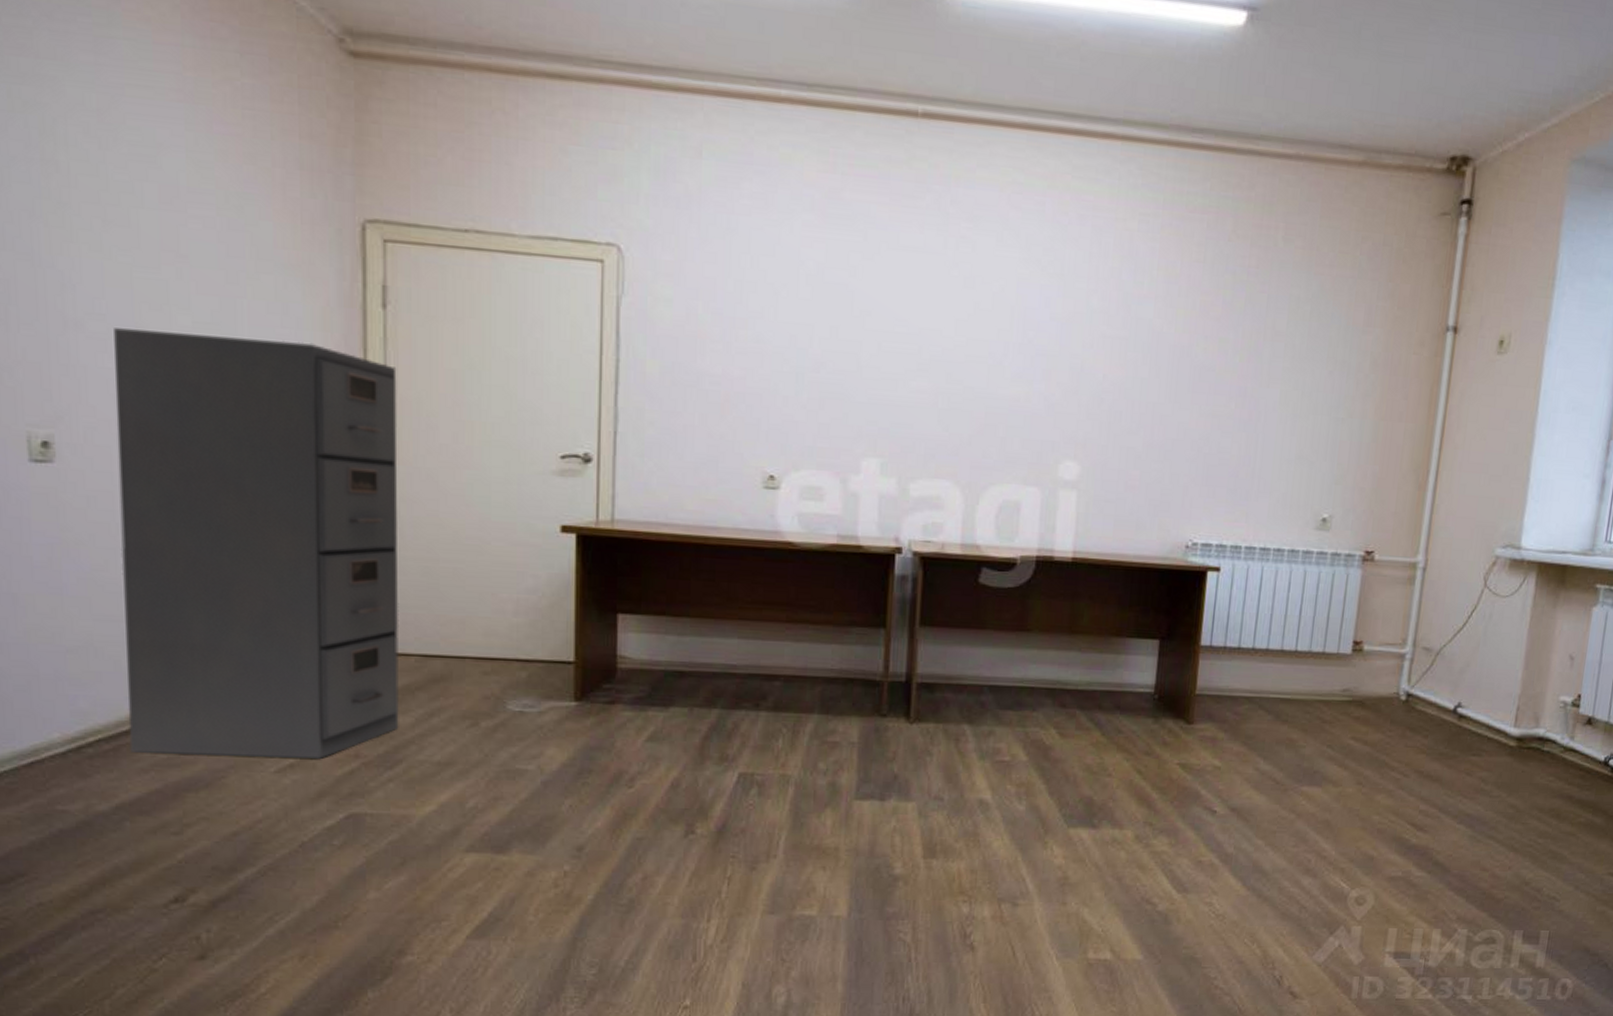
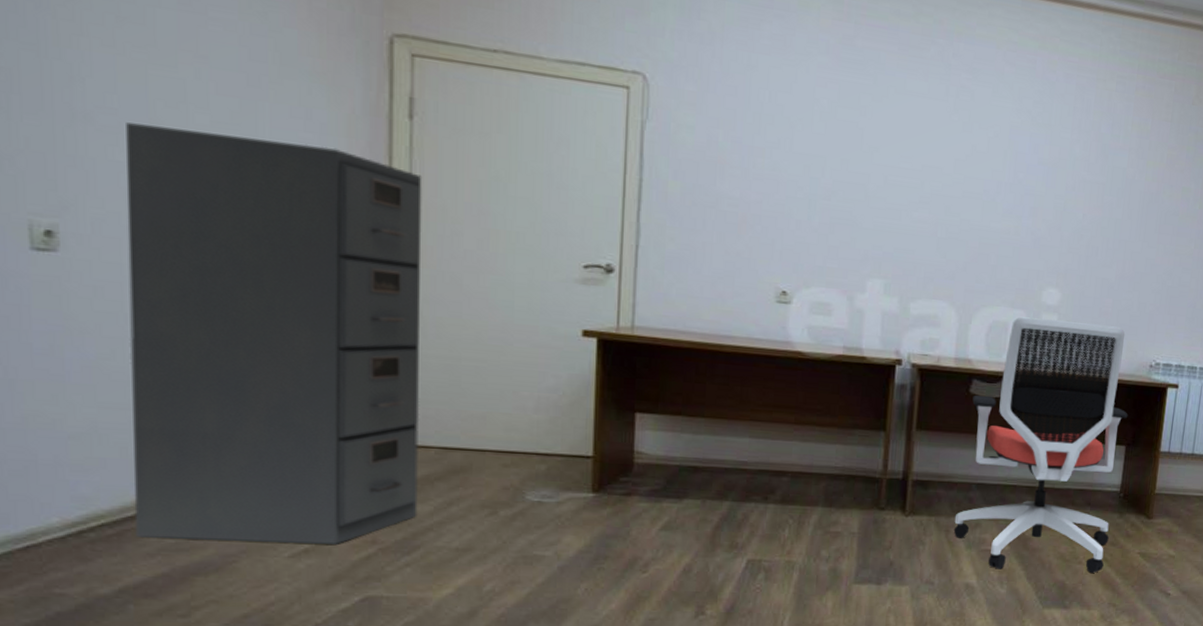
office chair: none [964,495,1162,787] -> present [953,317,1128,573]

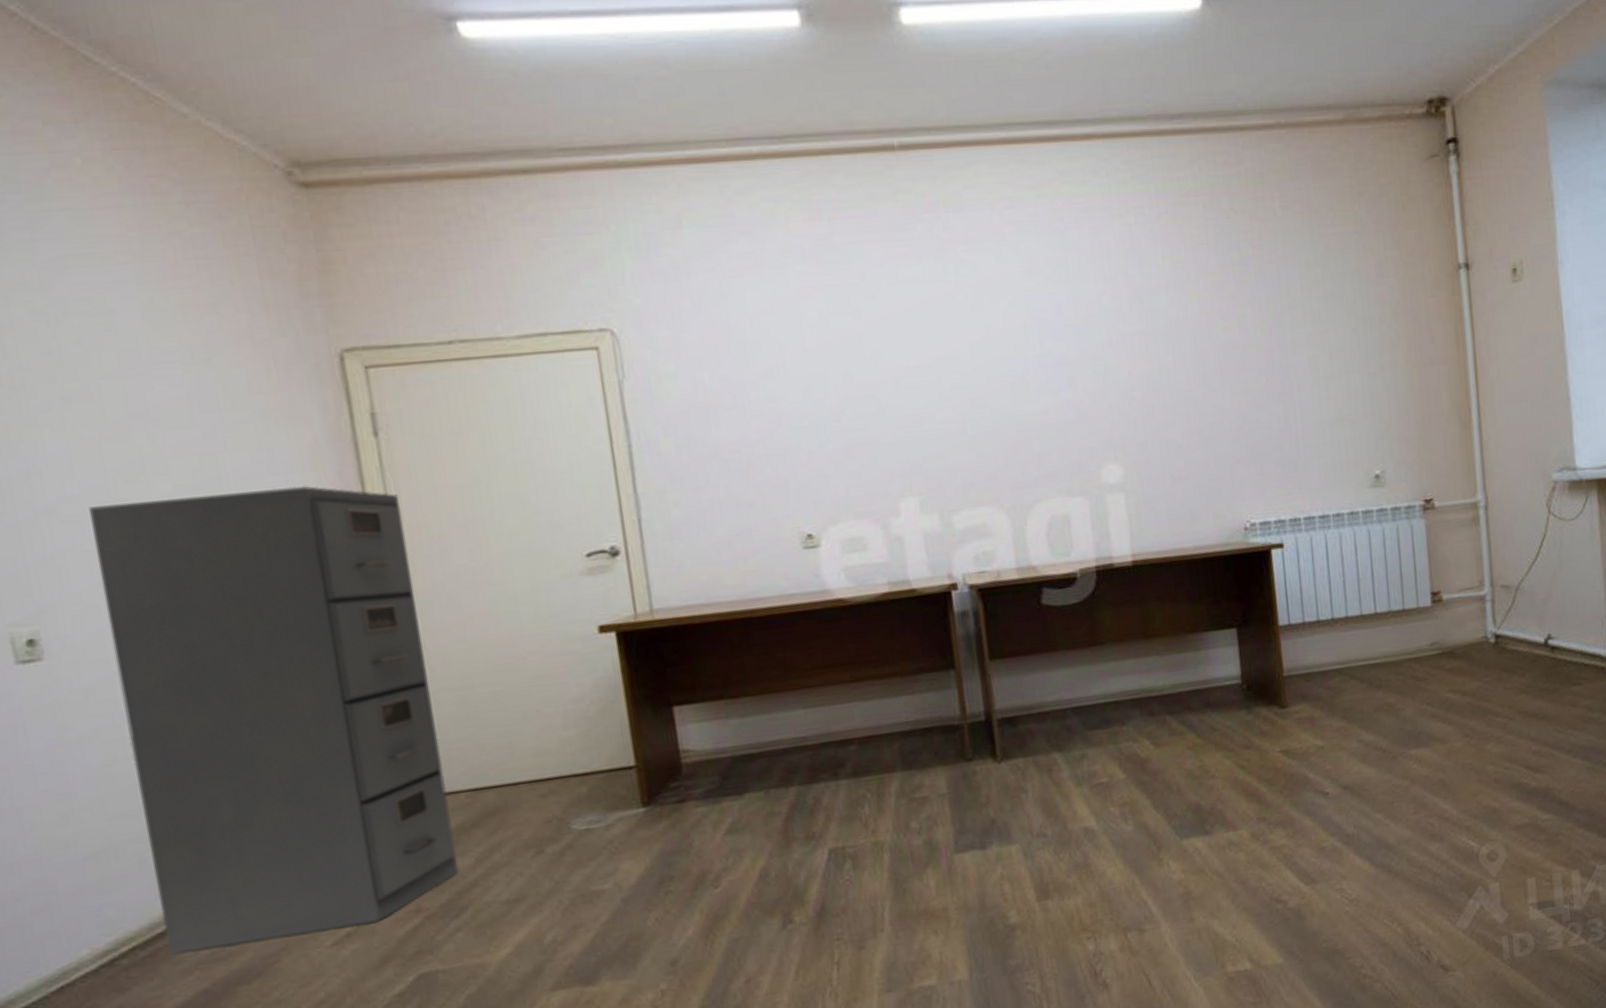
office chair: present [953,317,1128,573] -> none [1046,491,1242,804]

